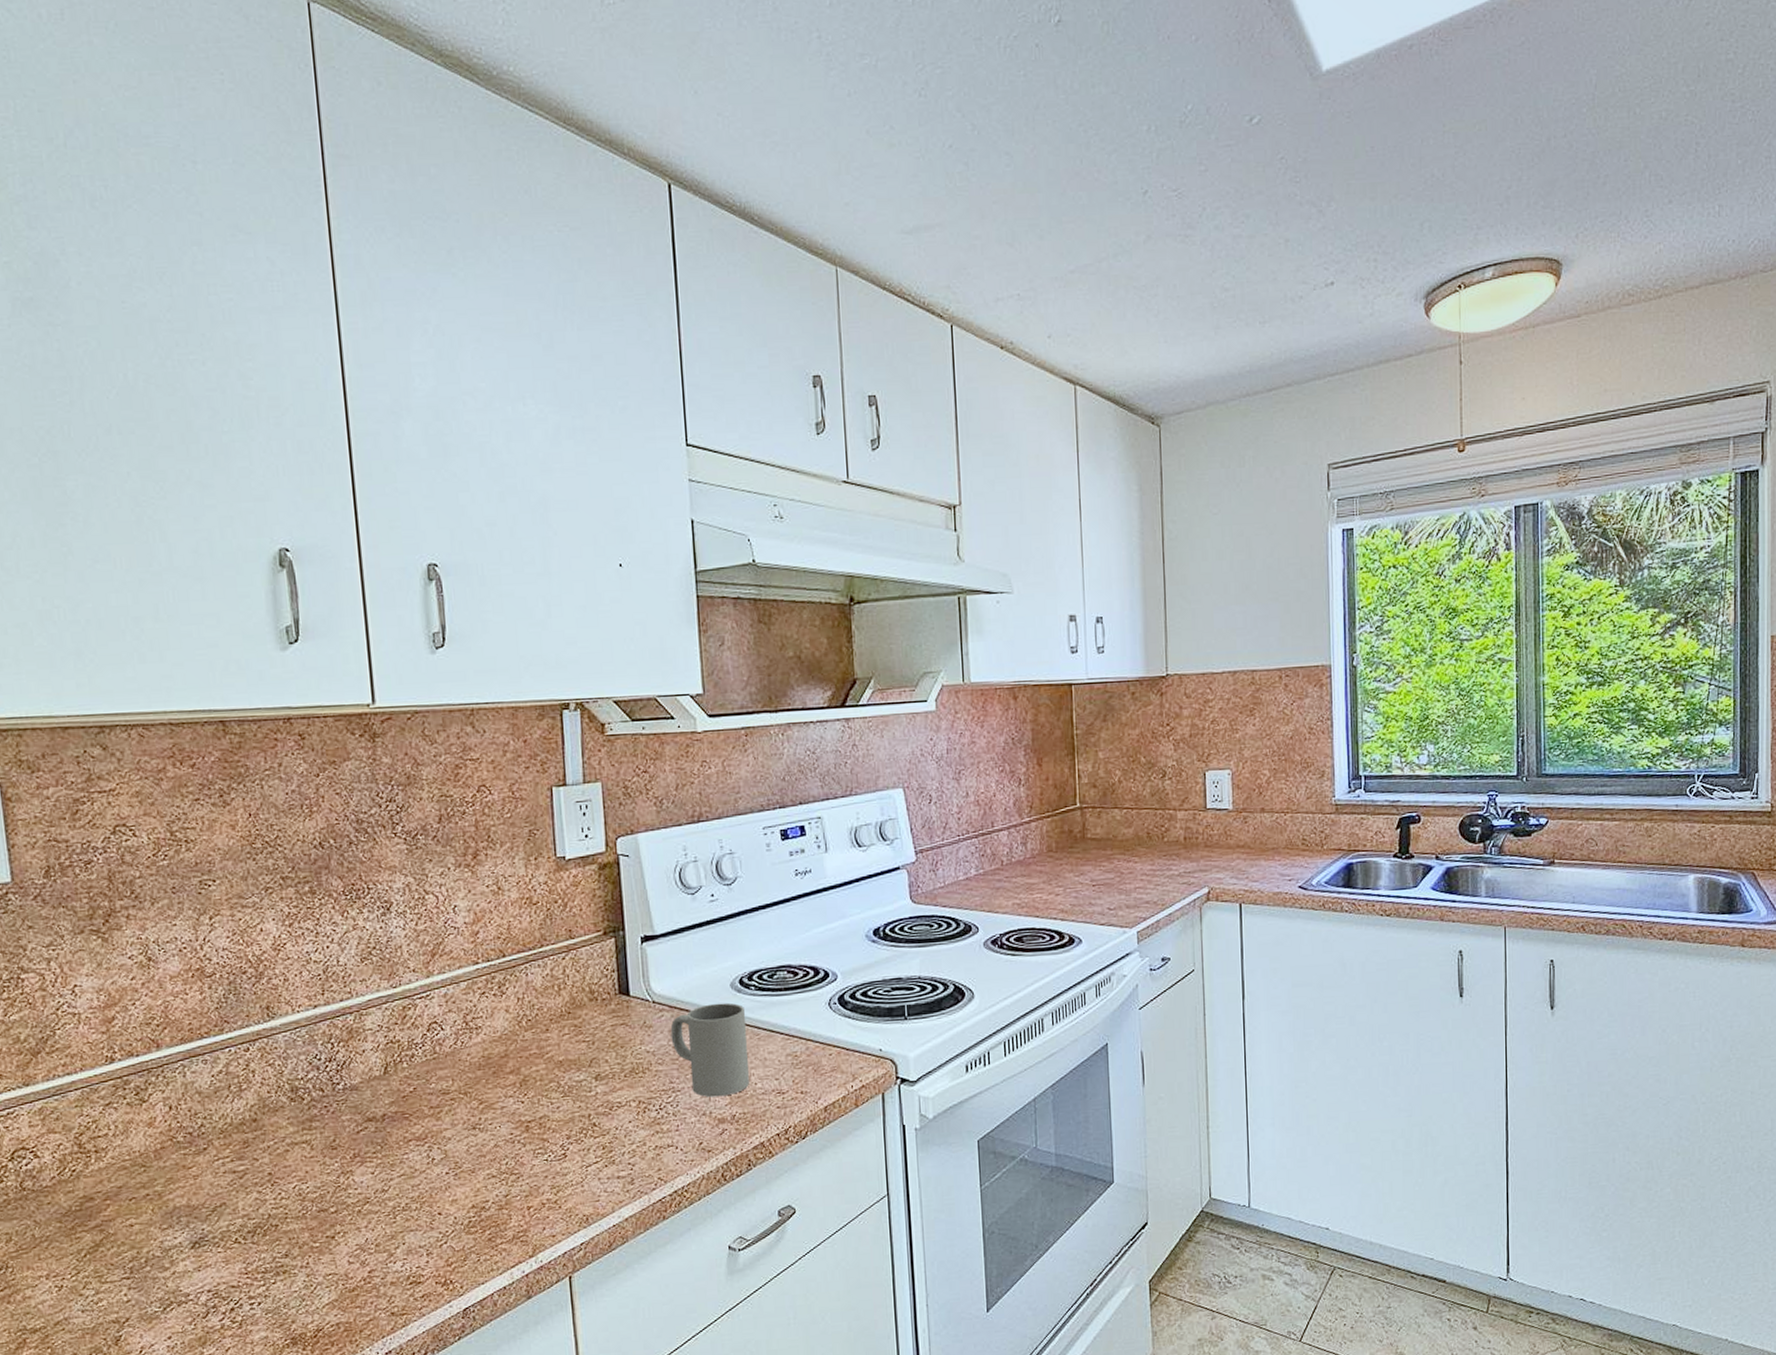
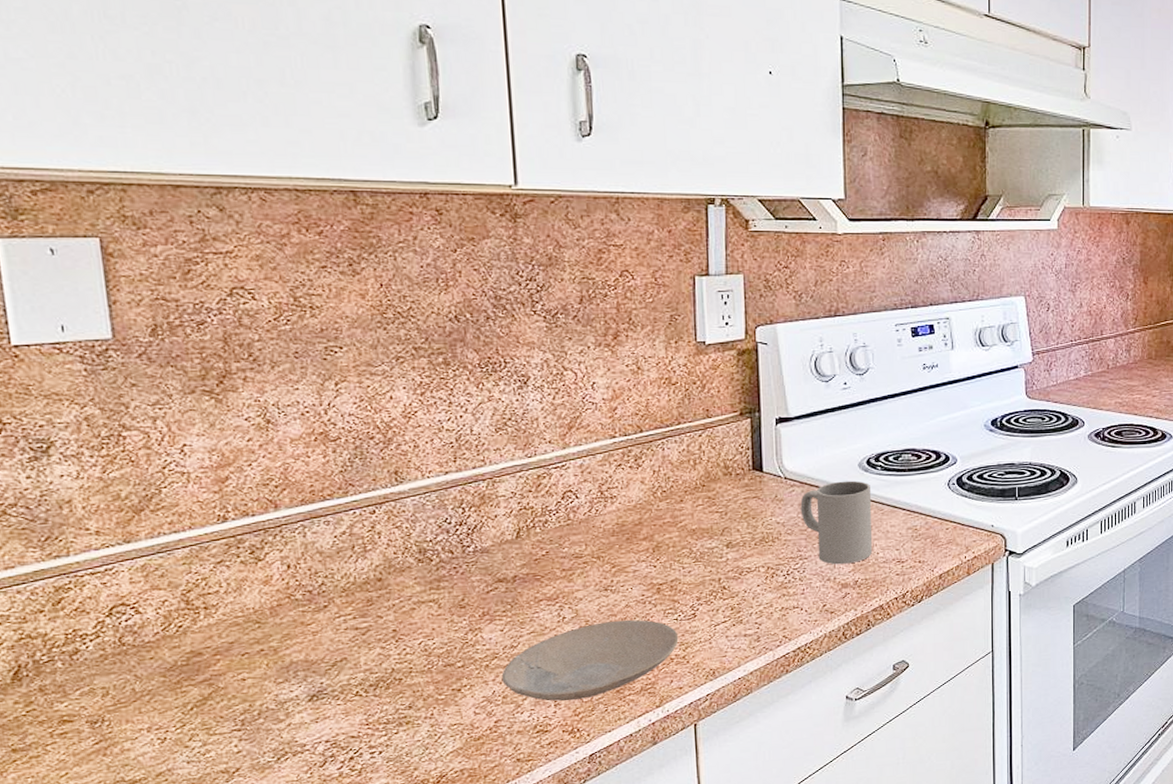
plate: none [373,1160,550,1250] -> present [501,619,679,701]

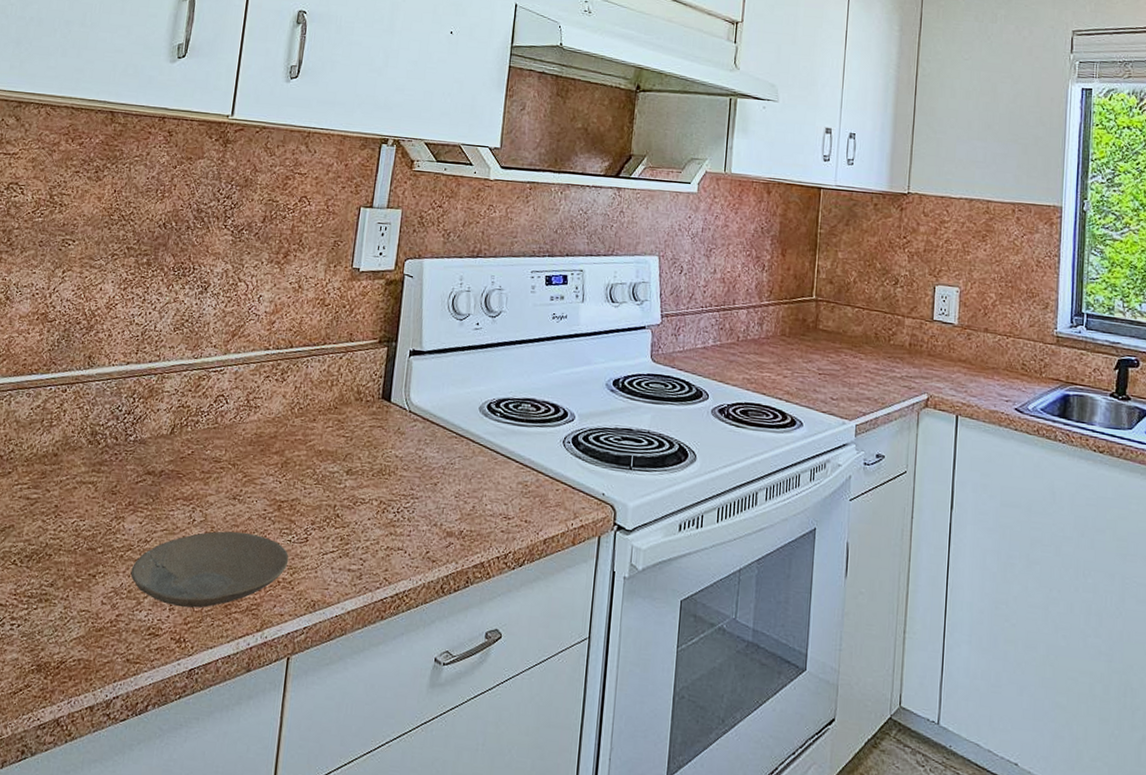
mug: present [800,480,872,565] -> none [419,422,488,512]

